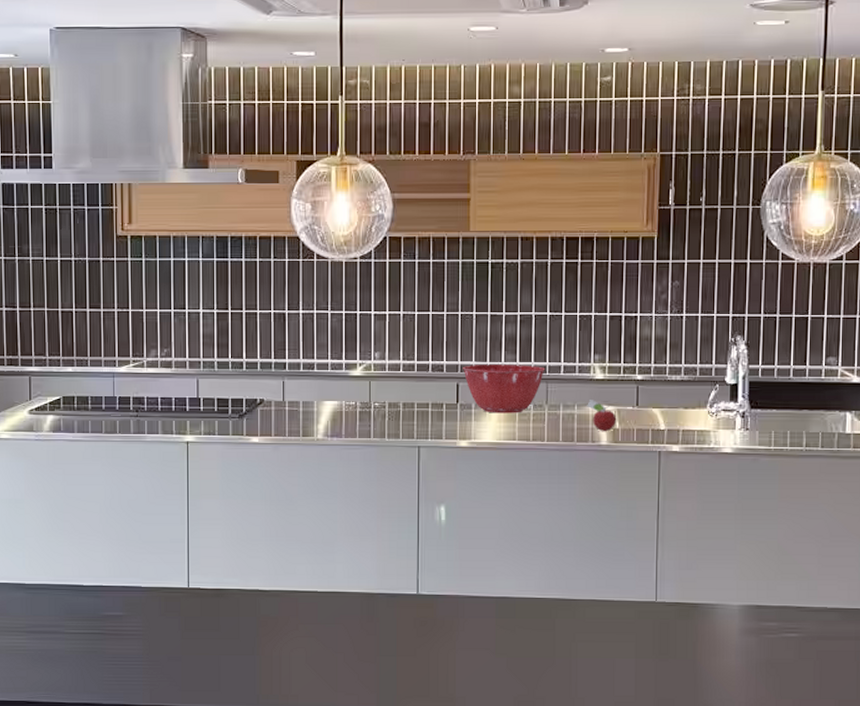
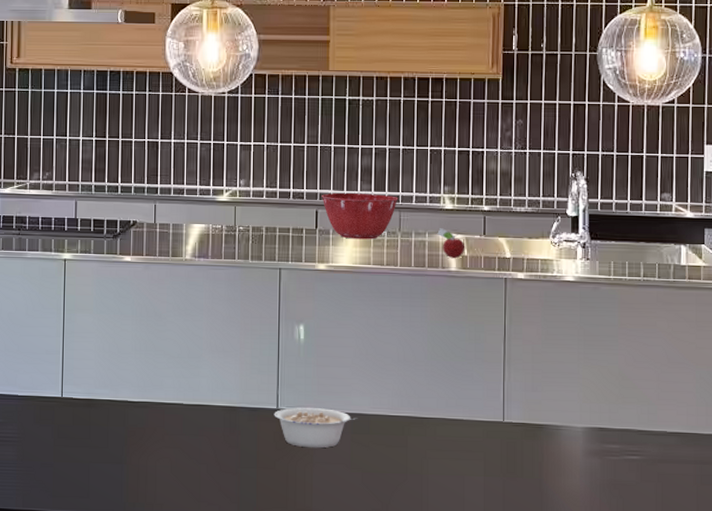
legume: none [414,592,503,634] -> present [274,407,358,448]

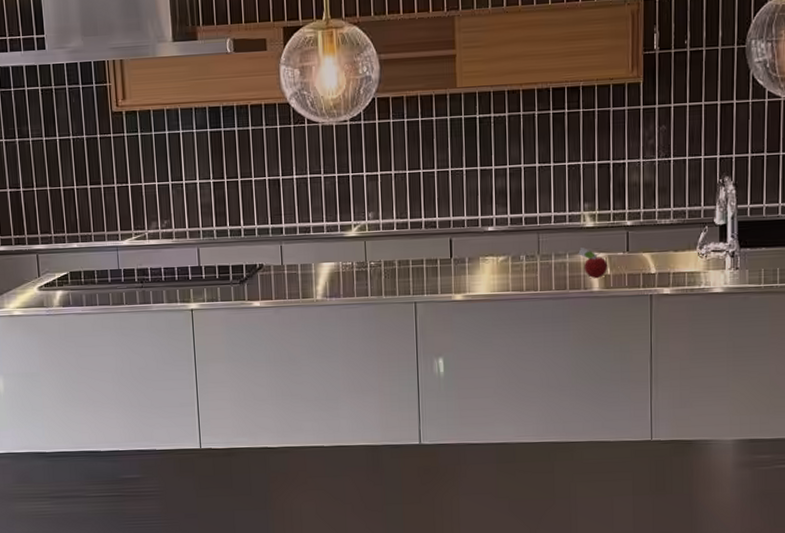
legume: present [274,407,358,448] -> none [417,440,503,480]
mixing bowl: present [322,193,399,240] -> none [455,217,536,266]

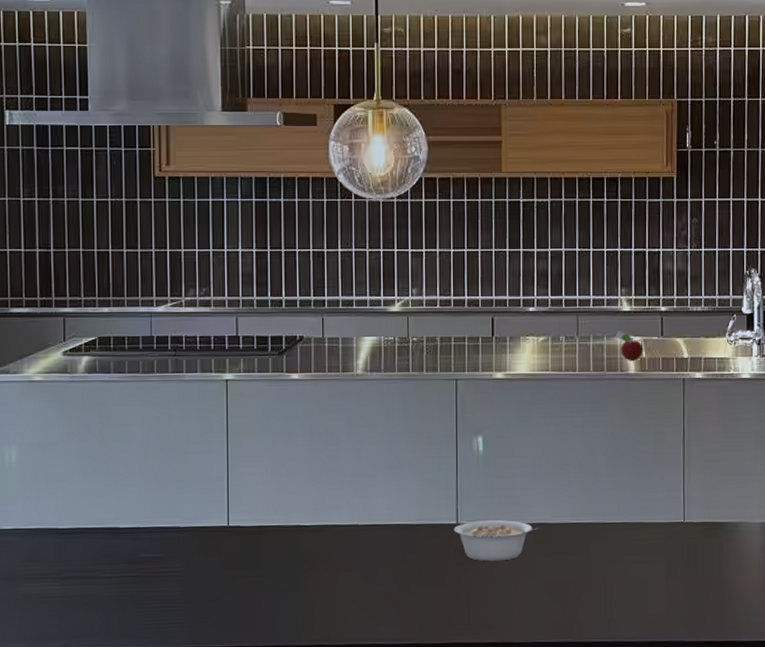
legume: none [417,440,503,480] -> present [454,520,540,562]

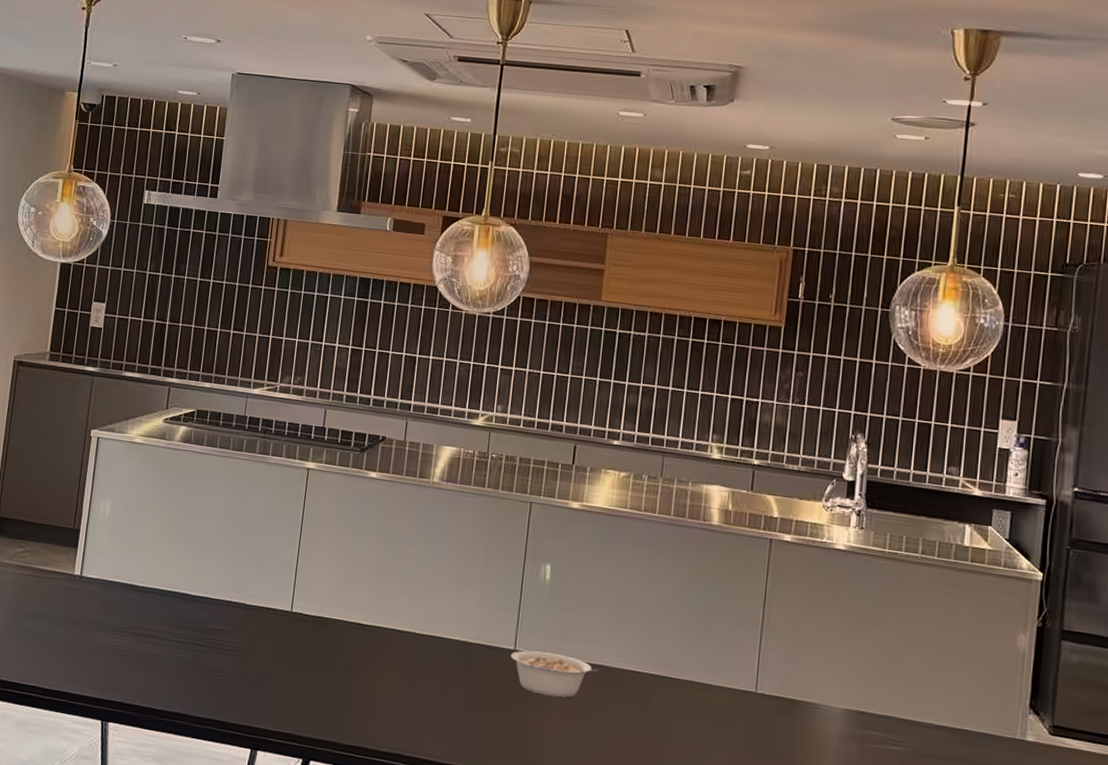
fruit: present [615,330,644,361] -> none [701,477,730,512]

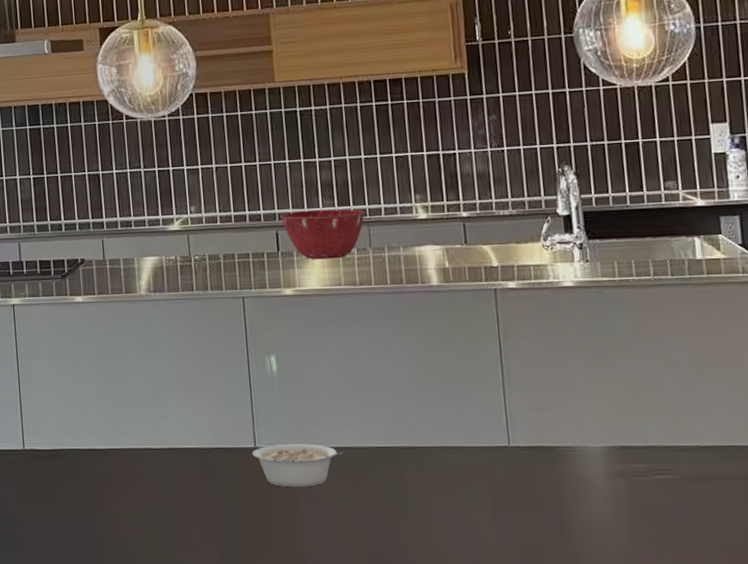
mixing bowl: none [582,429,663,482] -> present [281,209,366,260]

